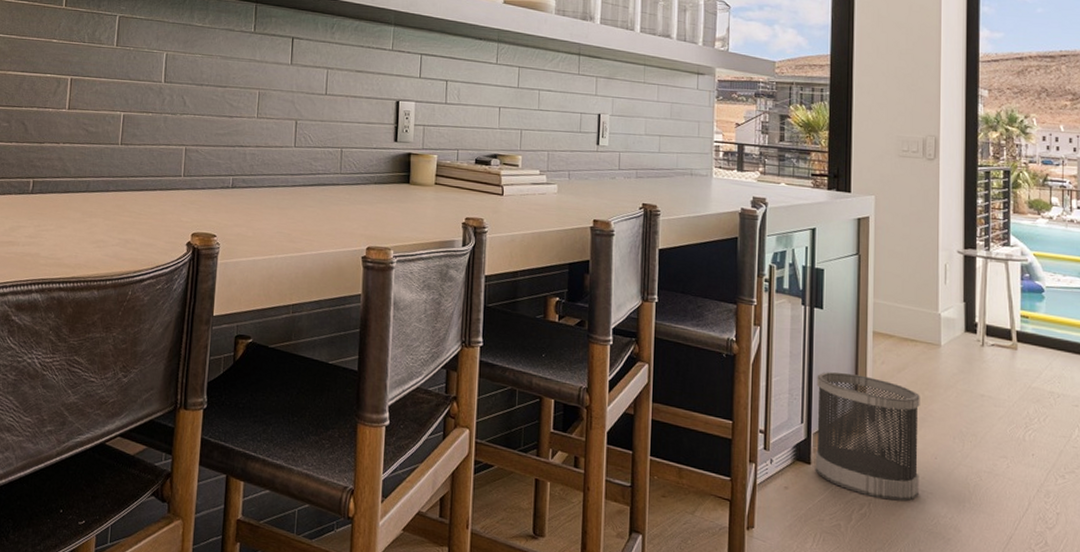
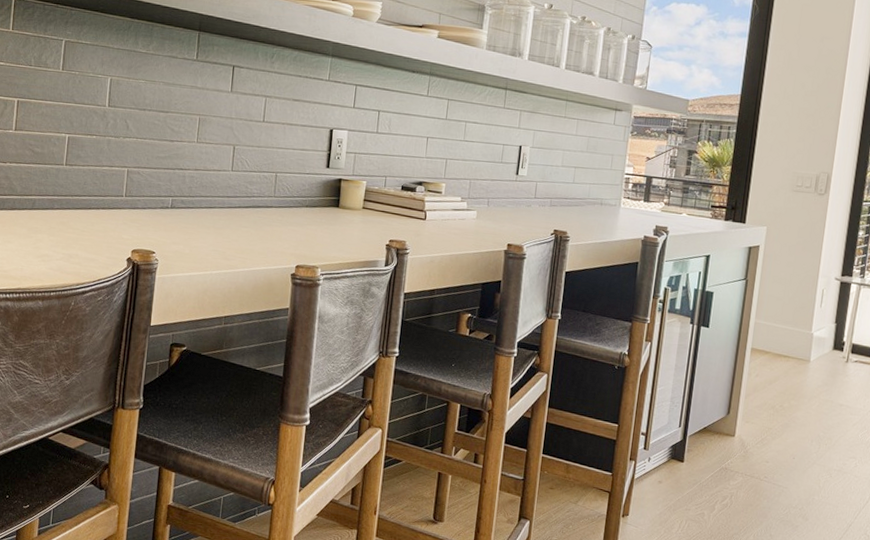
wastebasket: present [815,371,920,502] -> none [687,383,787,495]

